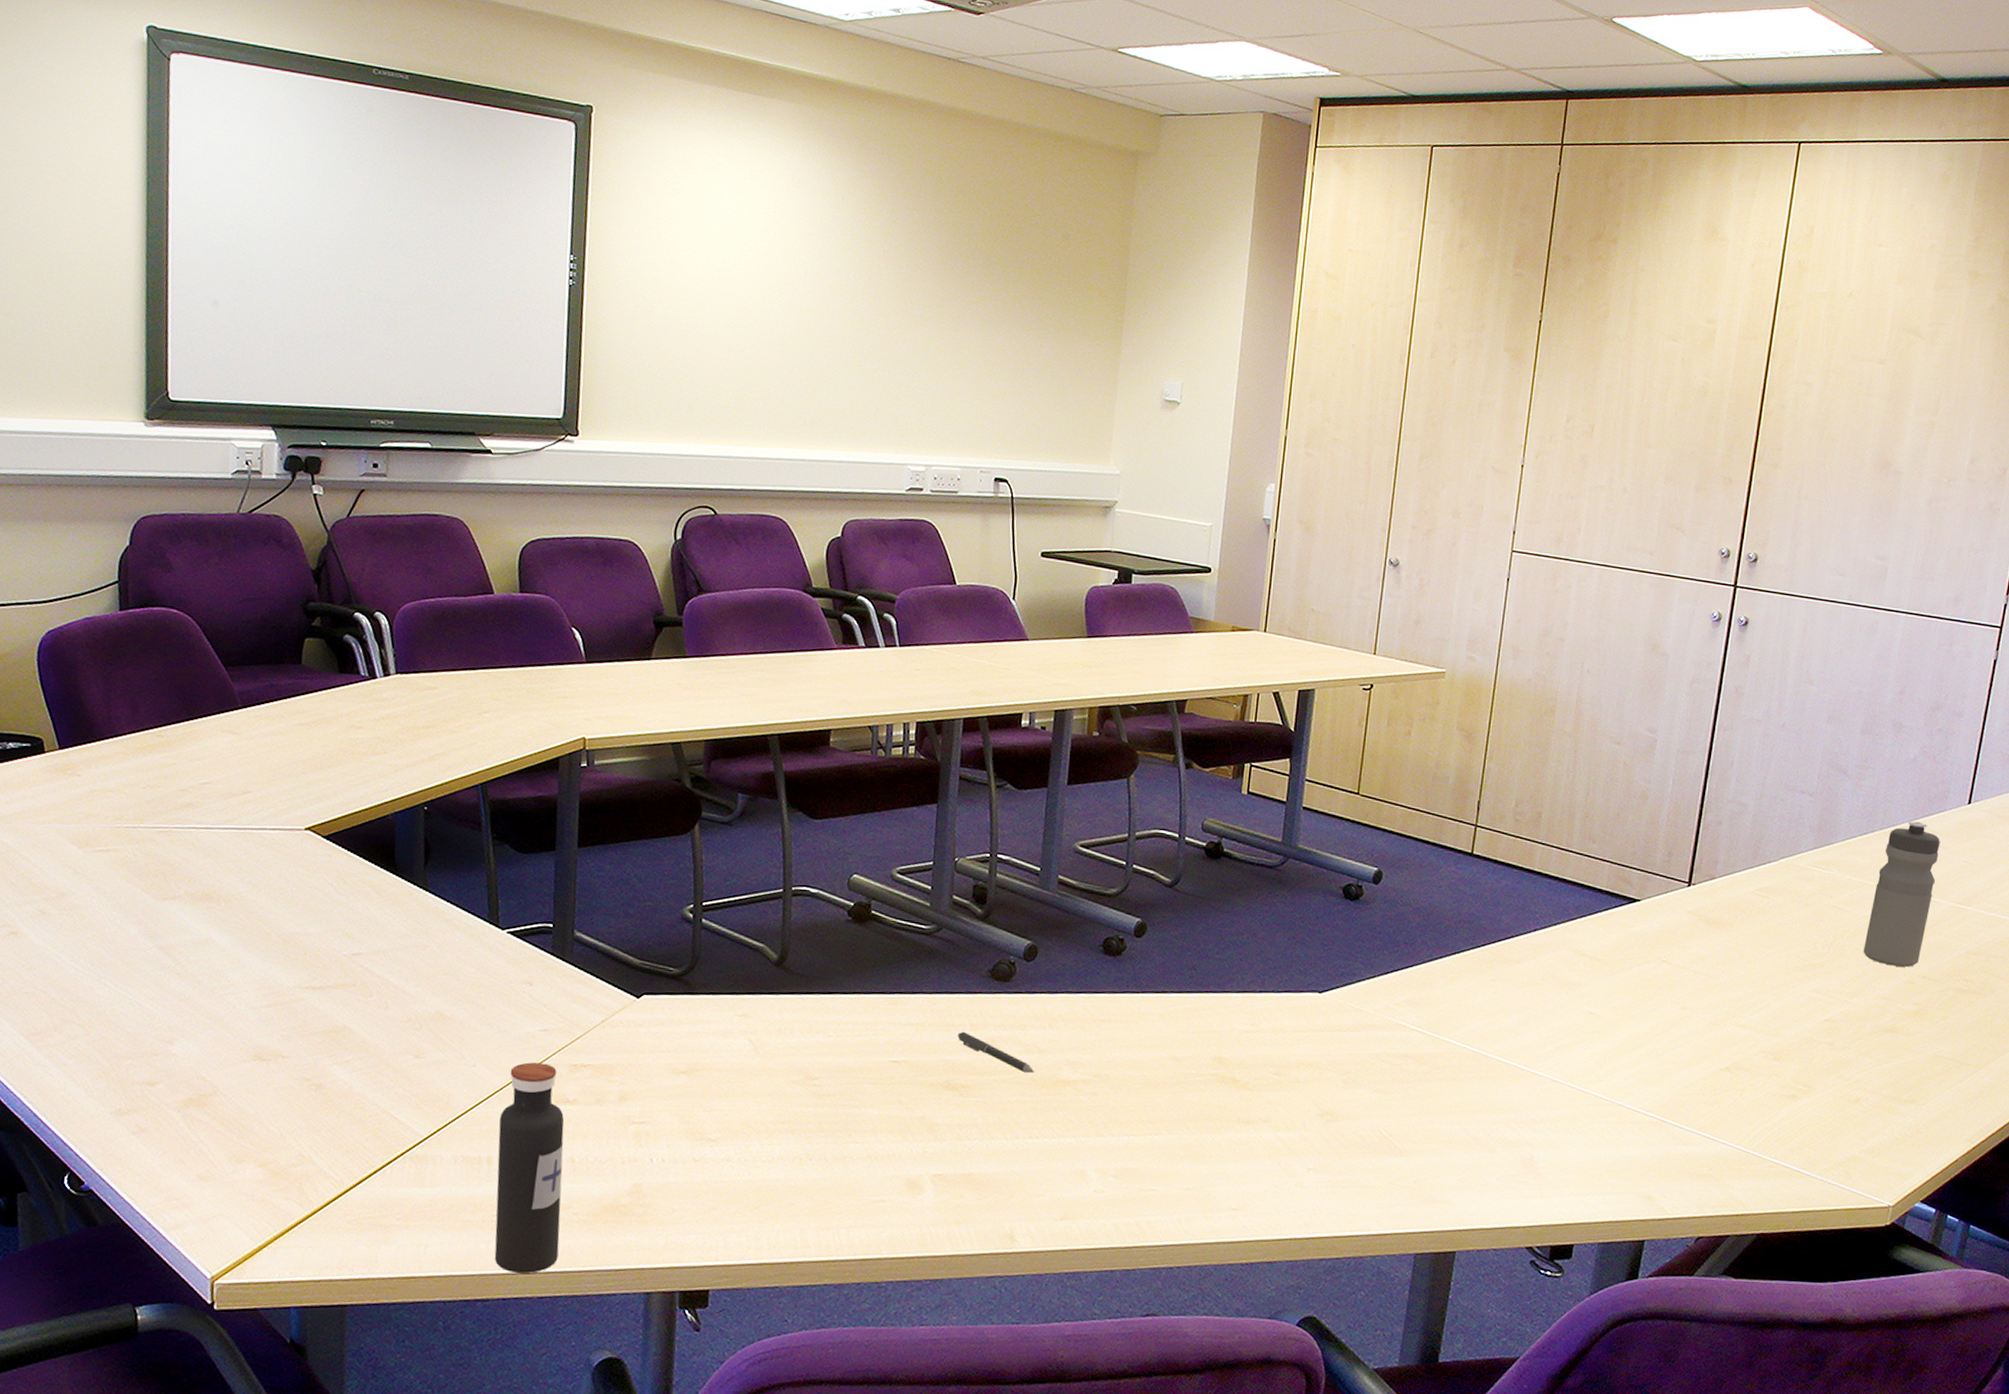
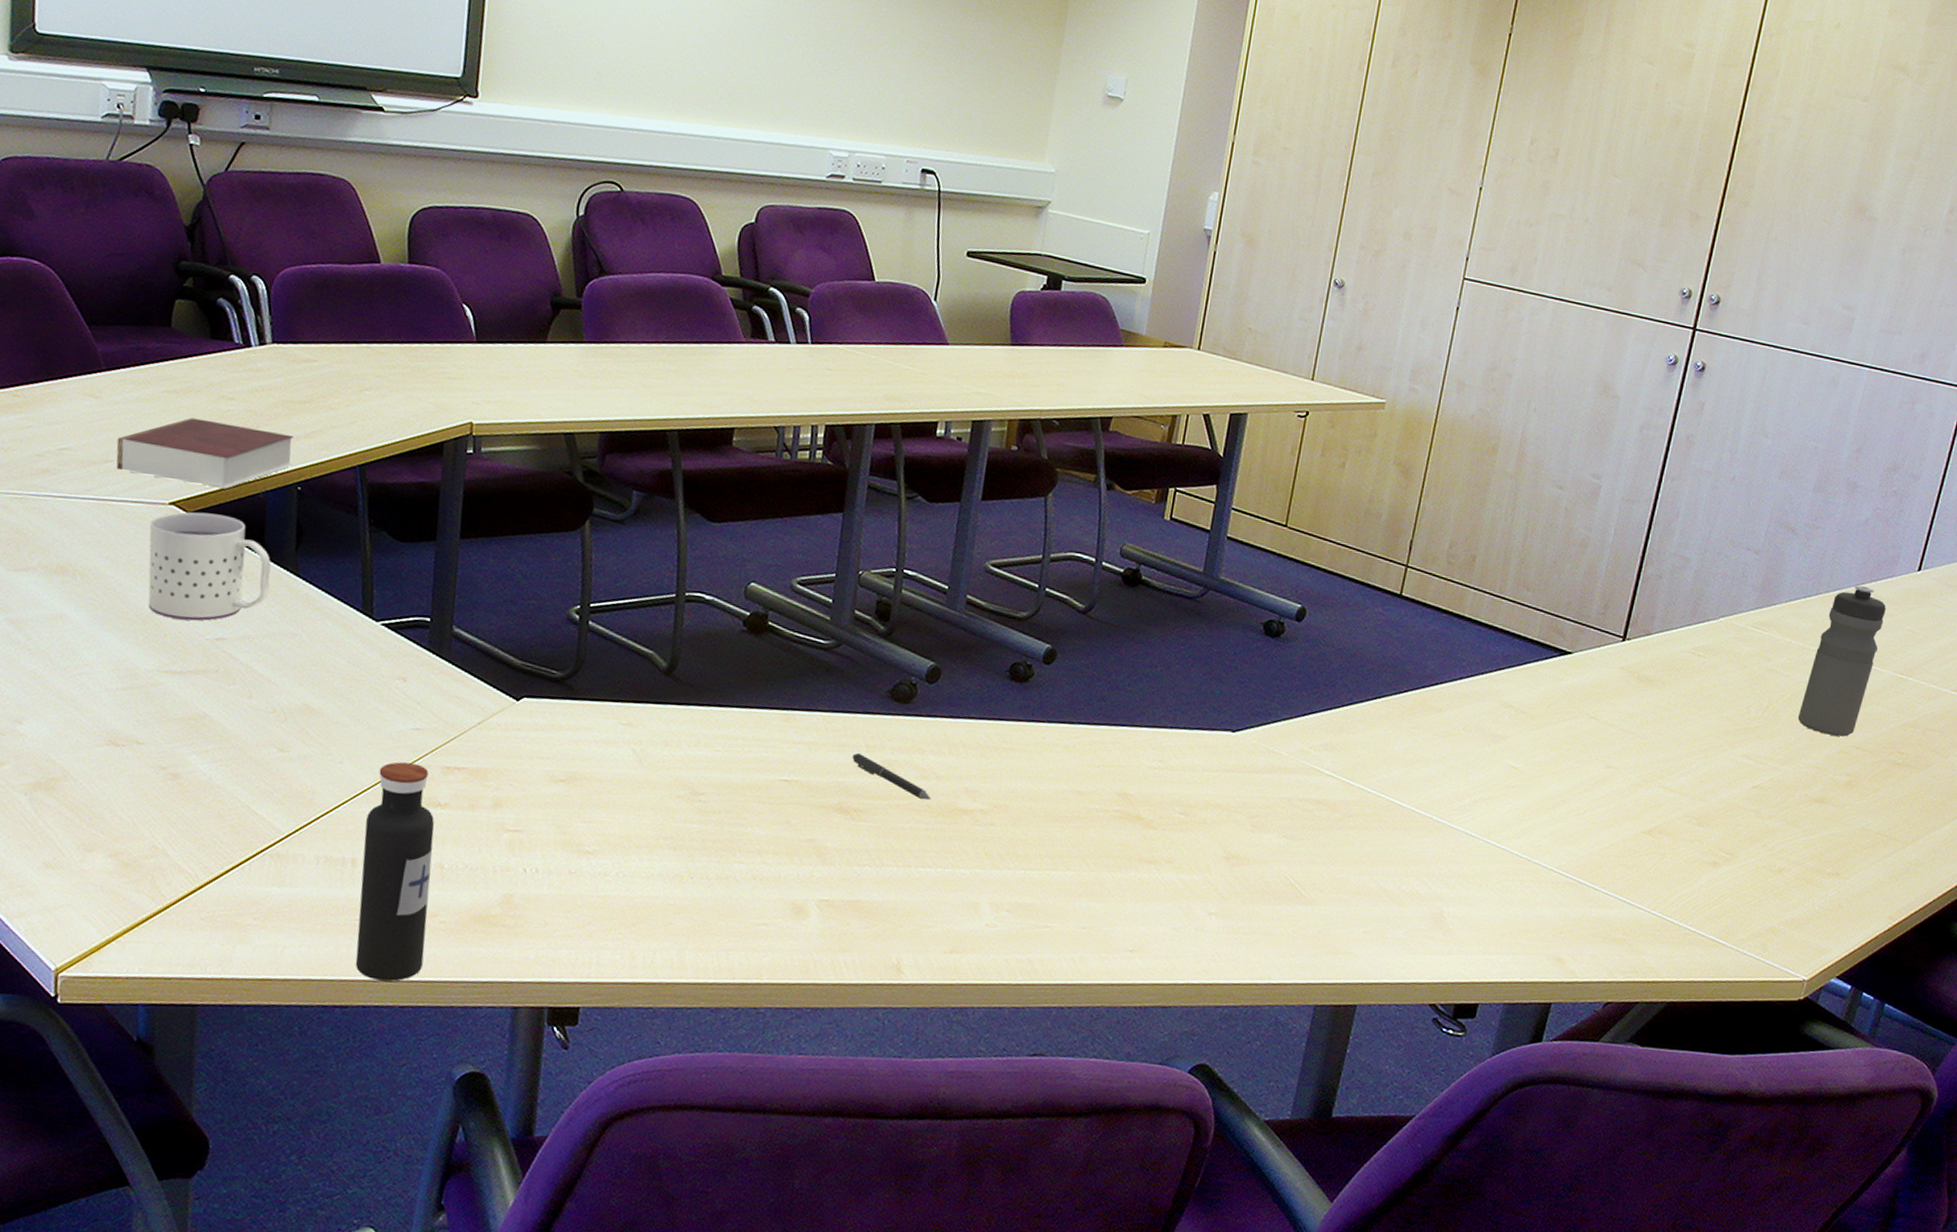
book: none [254,747,419,813] -> present [116,417,294,490]
mug: none [287,835,402,938] -> present [148,512,271,621]

